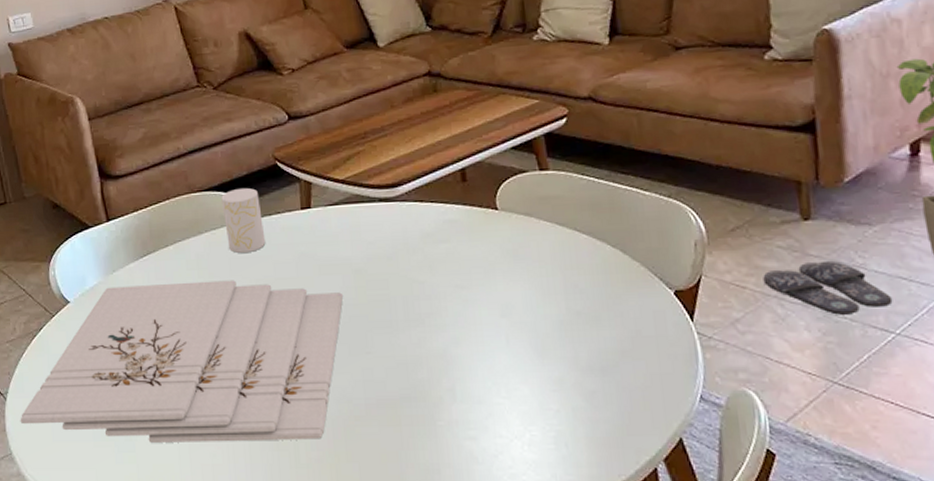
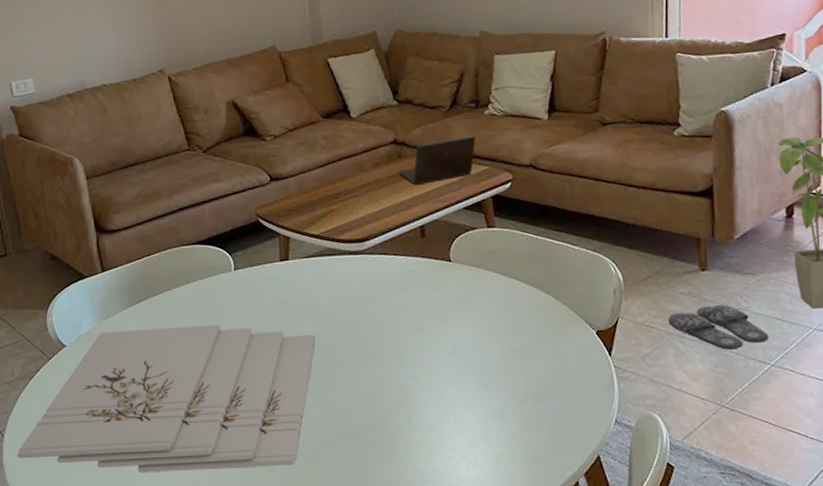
cup: present [221,187,266,253] -> none [208,241,248,300]
laptop: none [435,65,524,122] -> present [399,136,476,185]

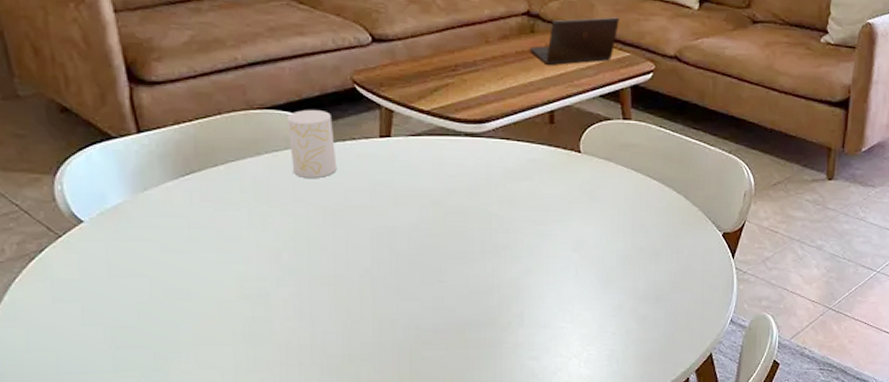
placemat: present [17,324,316,472] -> none [10,205,420,372]
cup: none [208,241,248,300] -> present [287,109,337,178]
slippers: present [668,304,769,350] -> none [791,213,879,256]

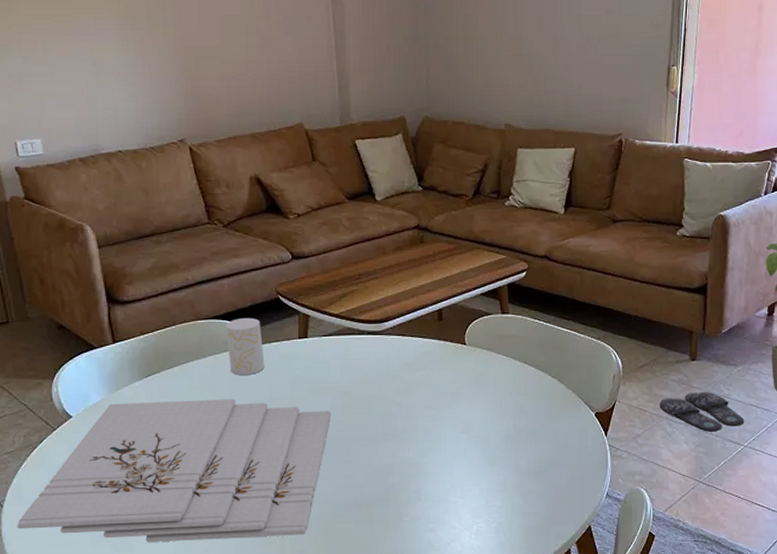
placemat: none [10,205,420,372] -> present [17,399,332,542]
laptop: present [530,17,619,65] -> none [420,225,495,270]
slippers: none [791,213,879,256] -> present [659,391,745,432]

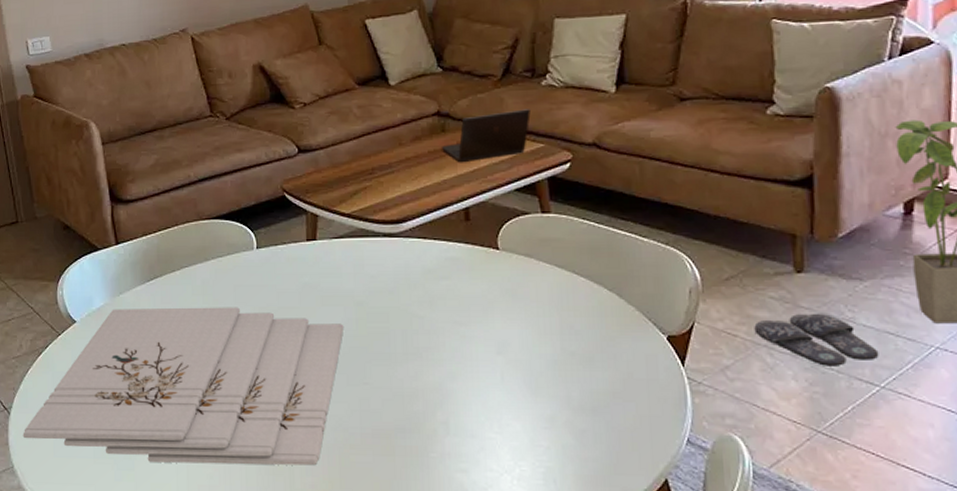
cup: present [226,317,265,375] -> none [229,217,271,281]
laptop: none [420,225,495,270] -> present [442,109,531,162]

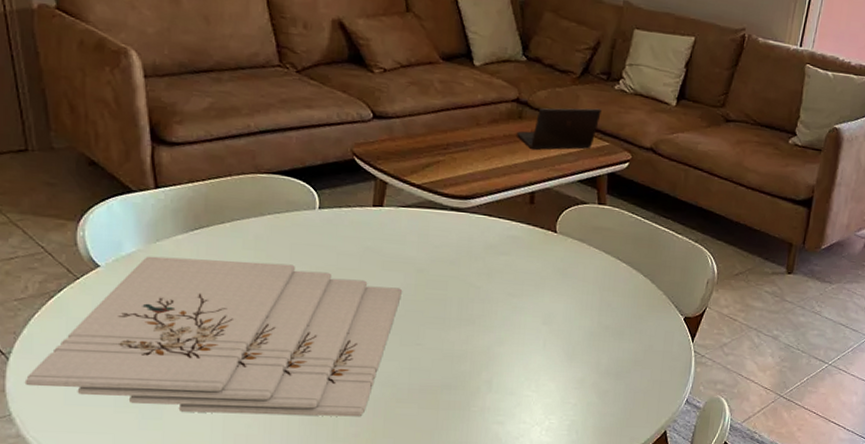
slippers: present [754,313,879,366] -> none [750,306,833,348]

